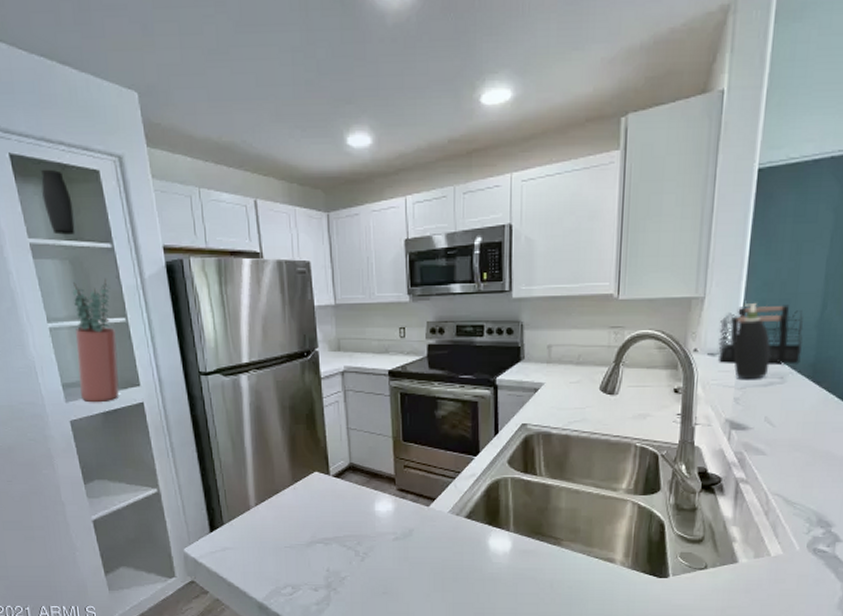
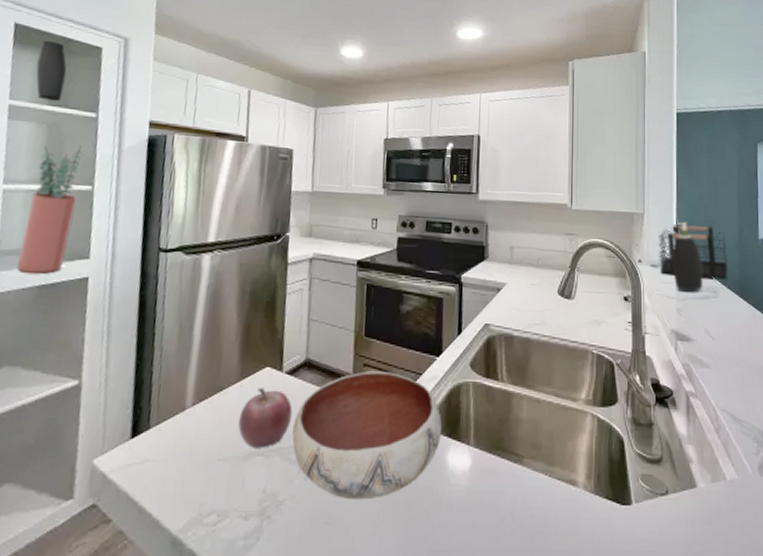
fruit: none [297,489,344,537] -> present [238,388,293,448]
bowl: none [345,470,482,576] -> present [292,370,442,500]

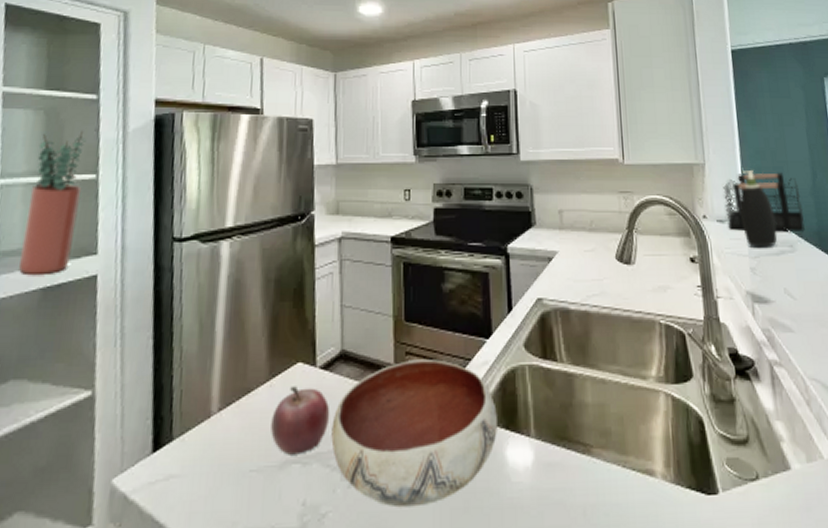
vase: present [36,40,67,101] -> none [30,19,64,84]

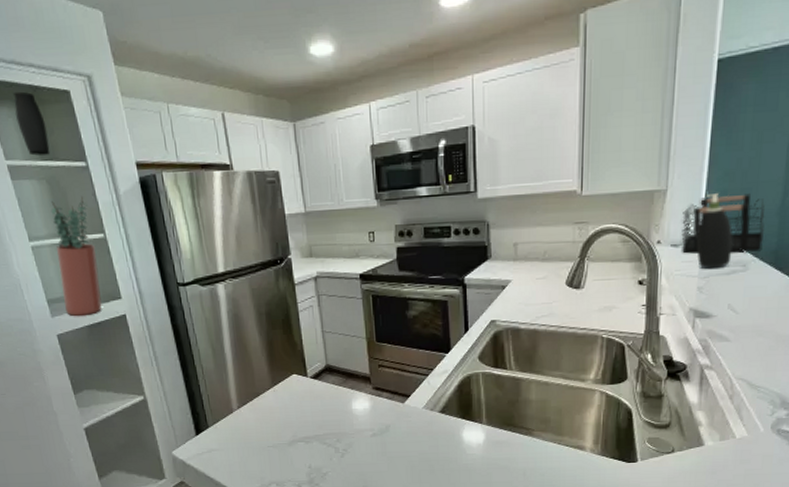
vase: none [30,19,64,84] -> present [14,91,51,156]
fruit: present [271,386,330,455] -> none [278,391,323,437]
bowl: present [331,358,497,508] -> none [324,369,455,470]

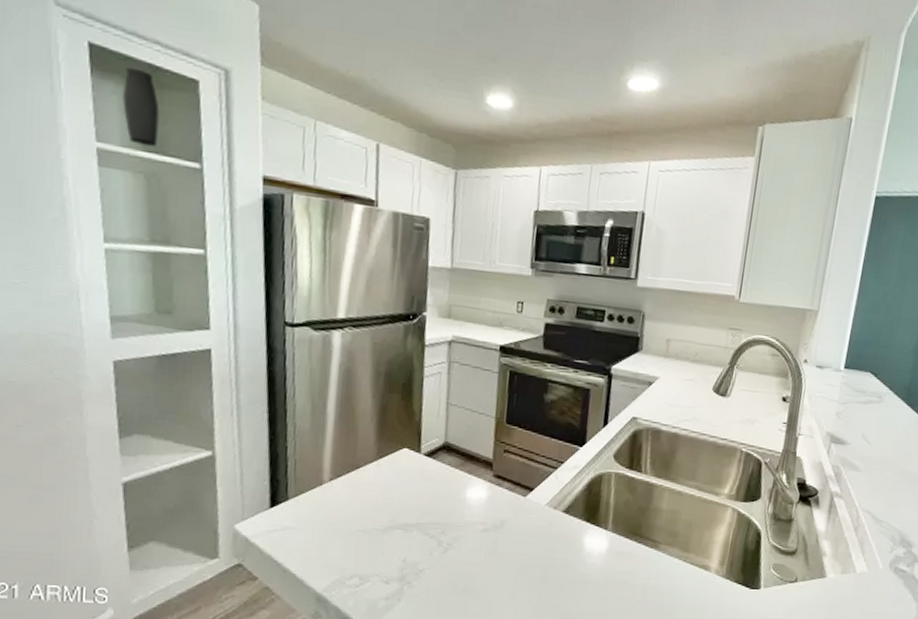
vase: present [51,197,102,316] -> none [133,200,192,343]
dish rack: present [681,193,765,254] -> none [826,324,903,387]
soap dispenser: present [697,192,733,269] -> none [839,321,873,396]

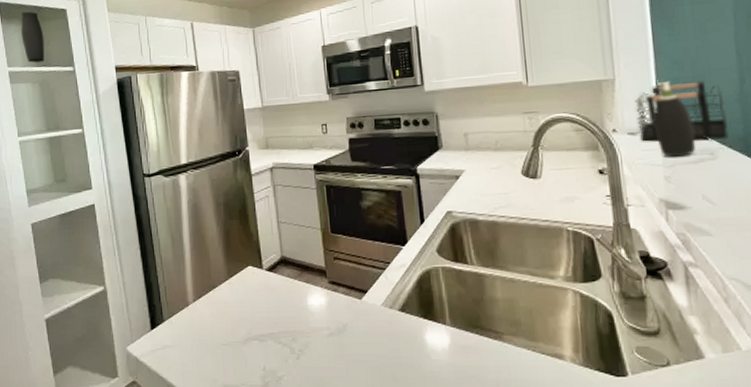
dish rack: none [826,324,903,387] -> present [635,81,728,142]
soap dispenser: none [839,321,873,396] -> present [654,80,696,157]

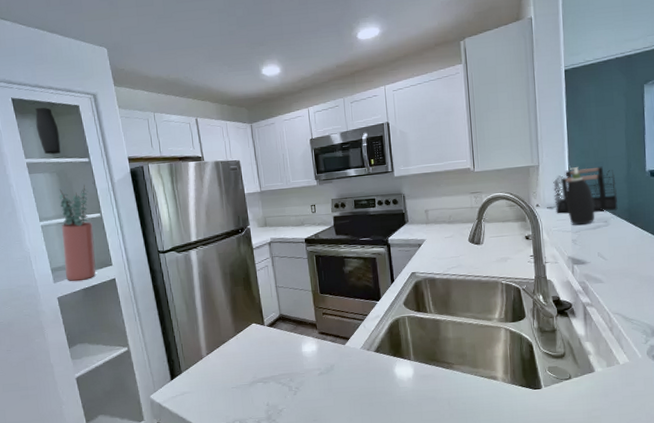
vase: none [40,97,74,205] -> present [59,185,96,281]

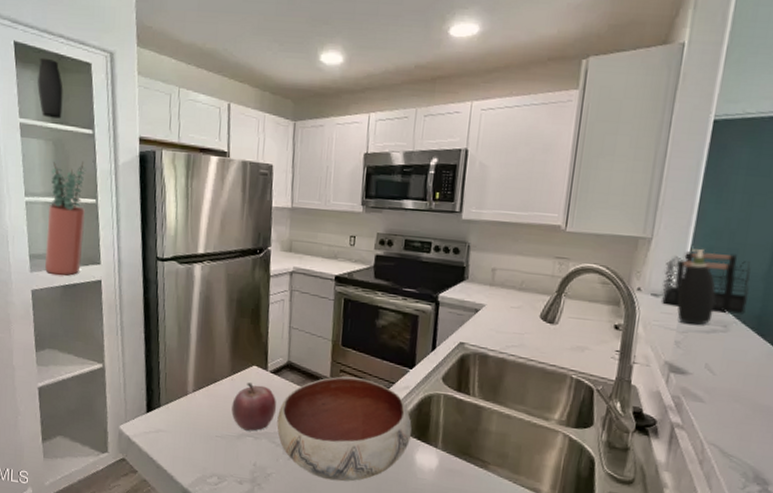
fruit: none [240,338,278,378] -> present [231,382,277,431]
bowl: none [279,316,388,405] -> present [277,376,412,482]

